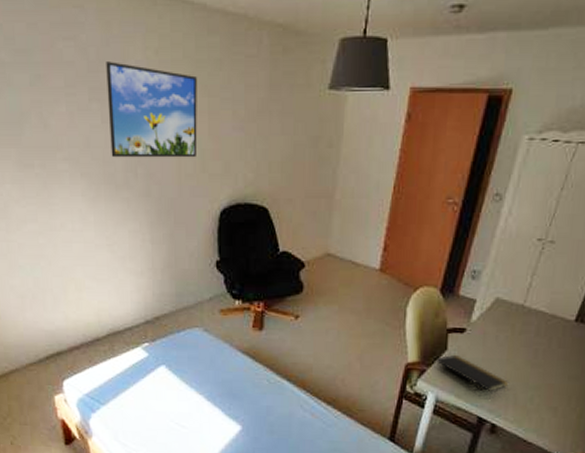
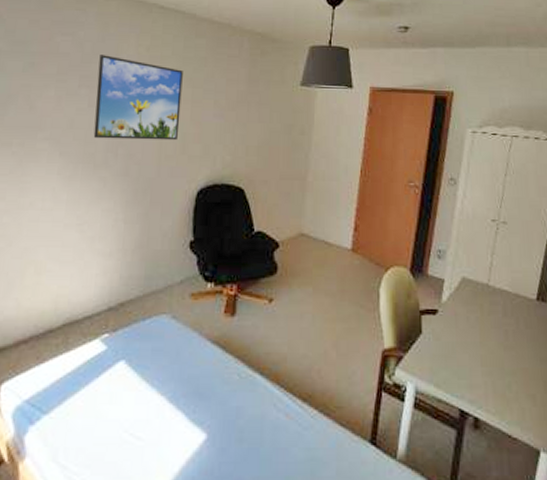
notepad: present [435,354,509,398] -> none [411,338,485,387]

